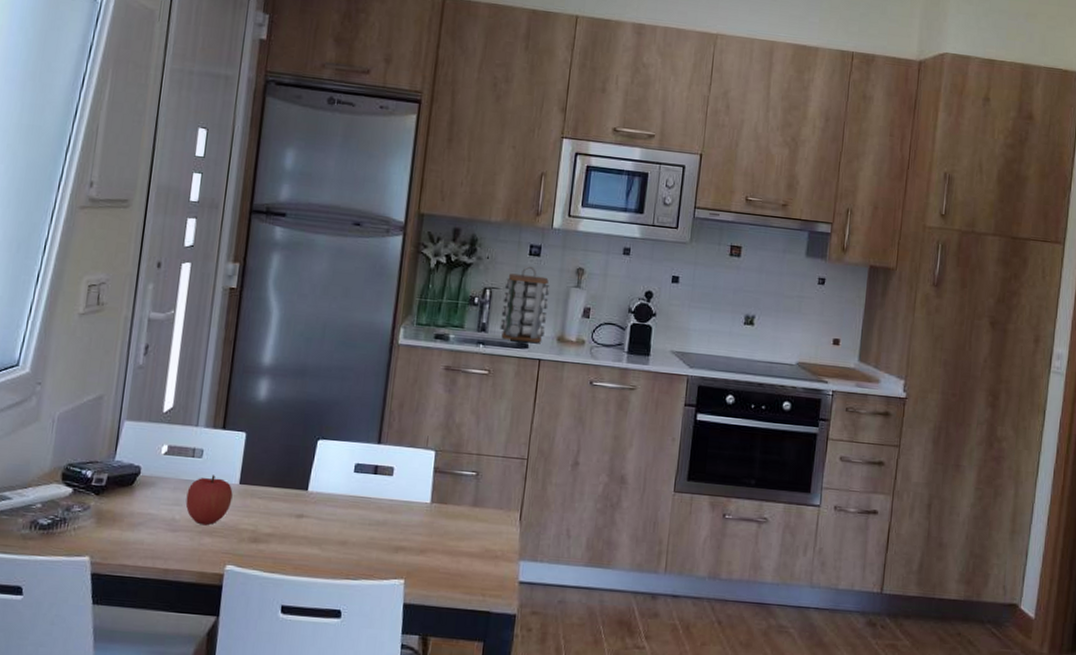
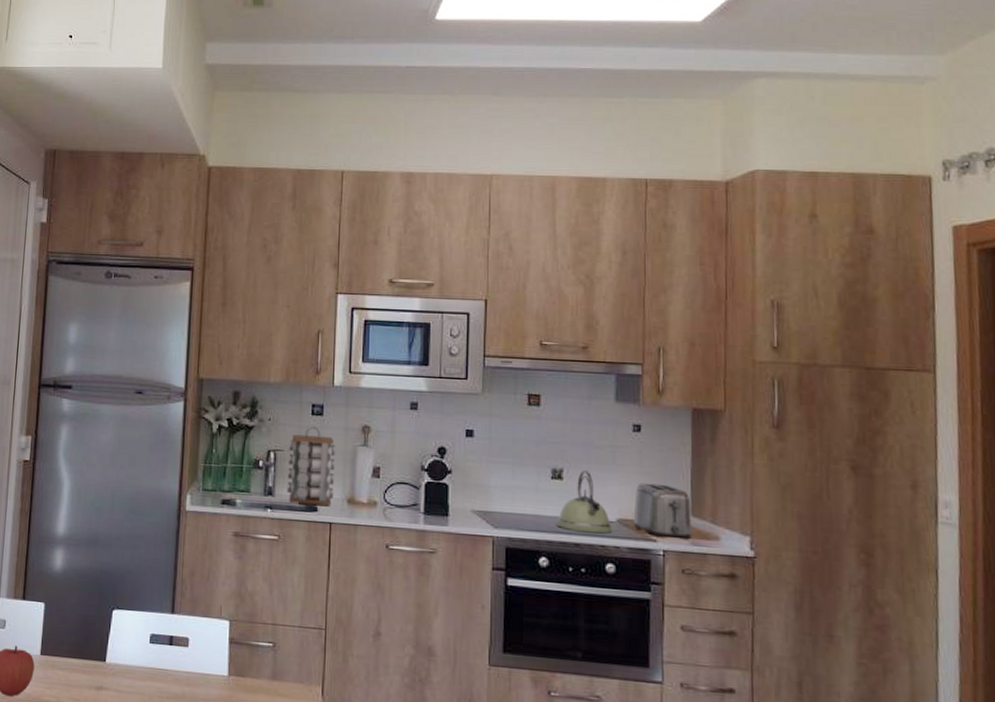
kettle: none [744,317,792,376] -> present [556,470,612,535]
toaster: none [810,330,859,382] -> present [633,483,692,540]

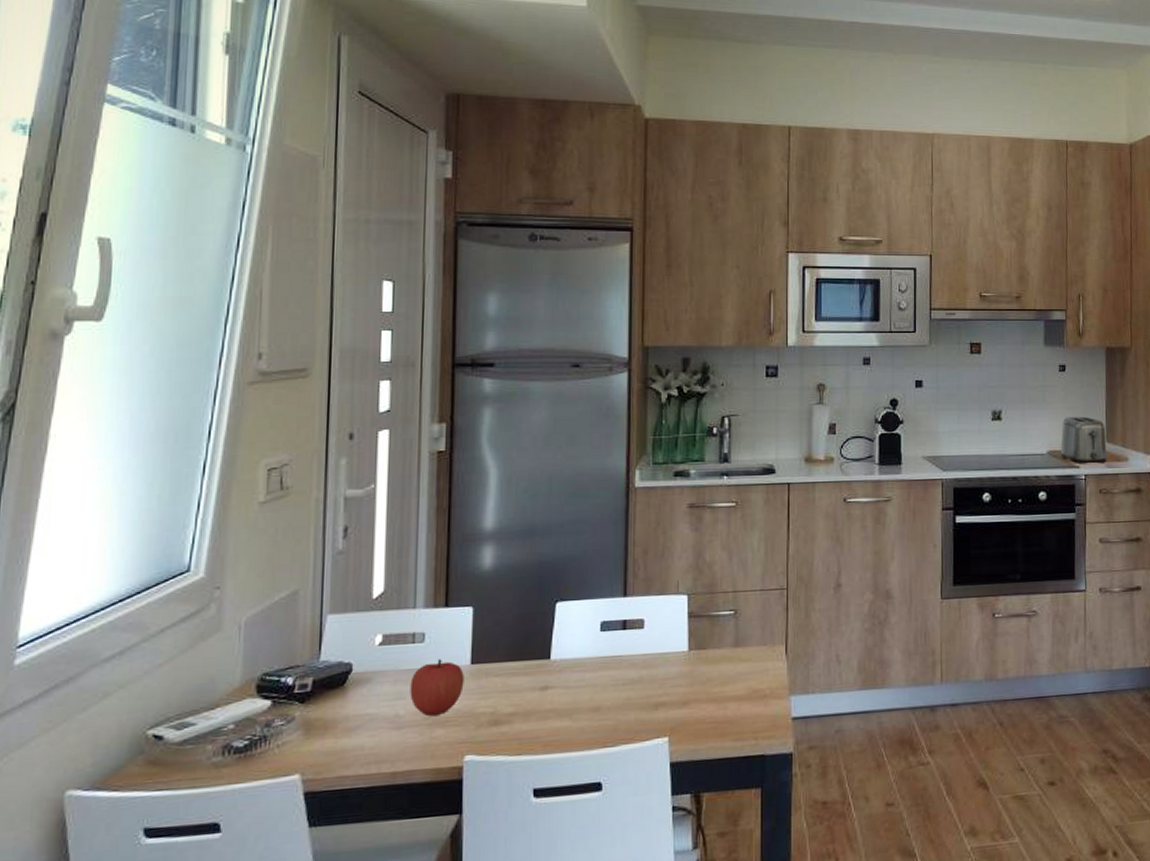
spice rack: present [287,426,336,506] -> none [743,388,792,468]
kettle: present [556,470,612,535] -> none [997,410,1043,467]

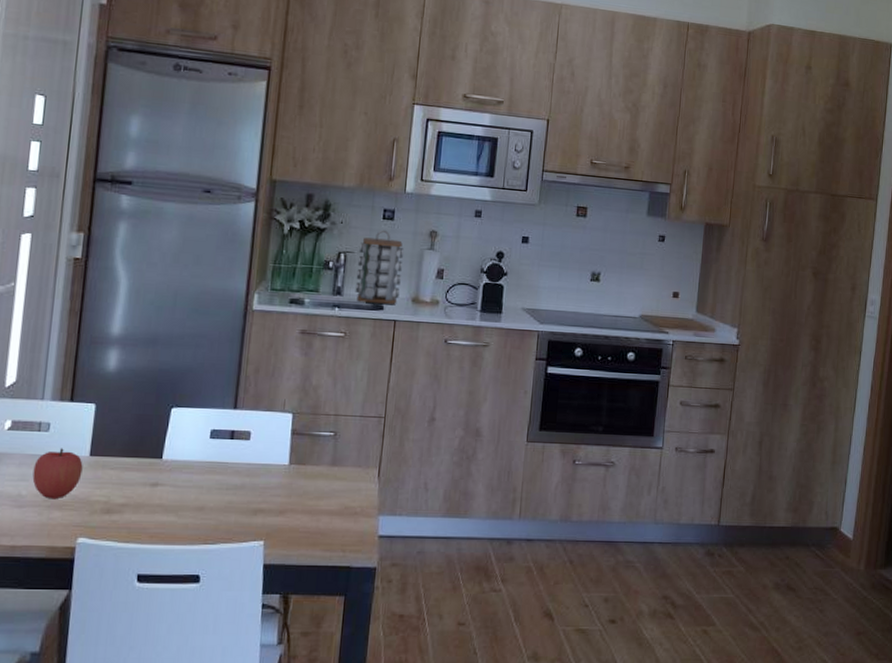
spice rack: none [743,388,792,468] -> present [355,230,404,305]
toaster: present [1060,416,1107,464] -> none [652,284,697,332]

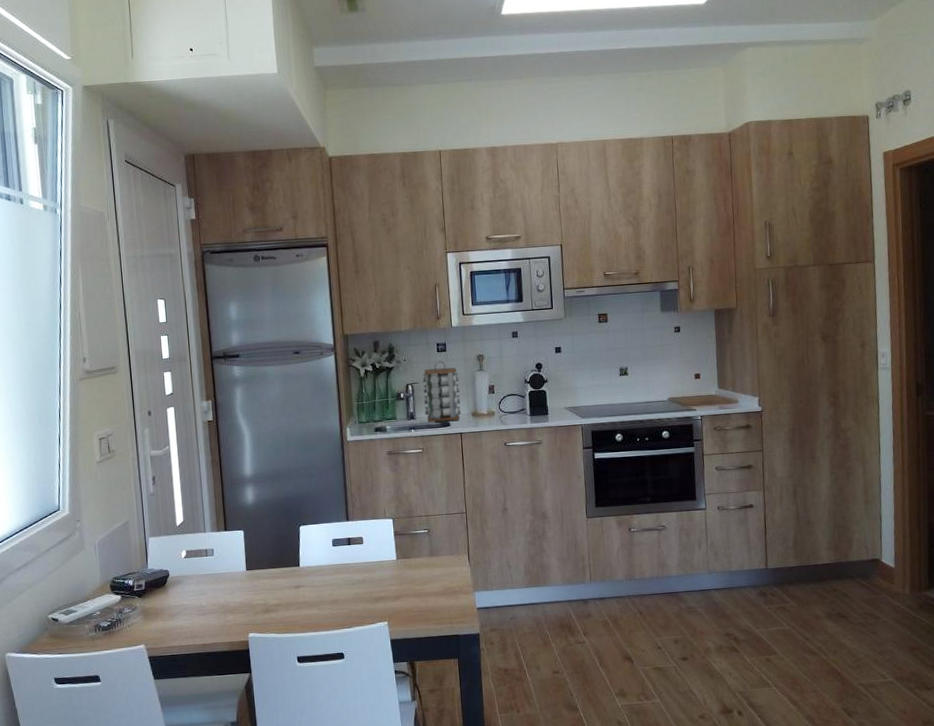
fruit: present [32,448,83,500] -> none [207,567,243,607]

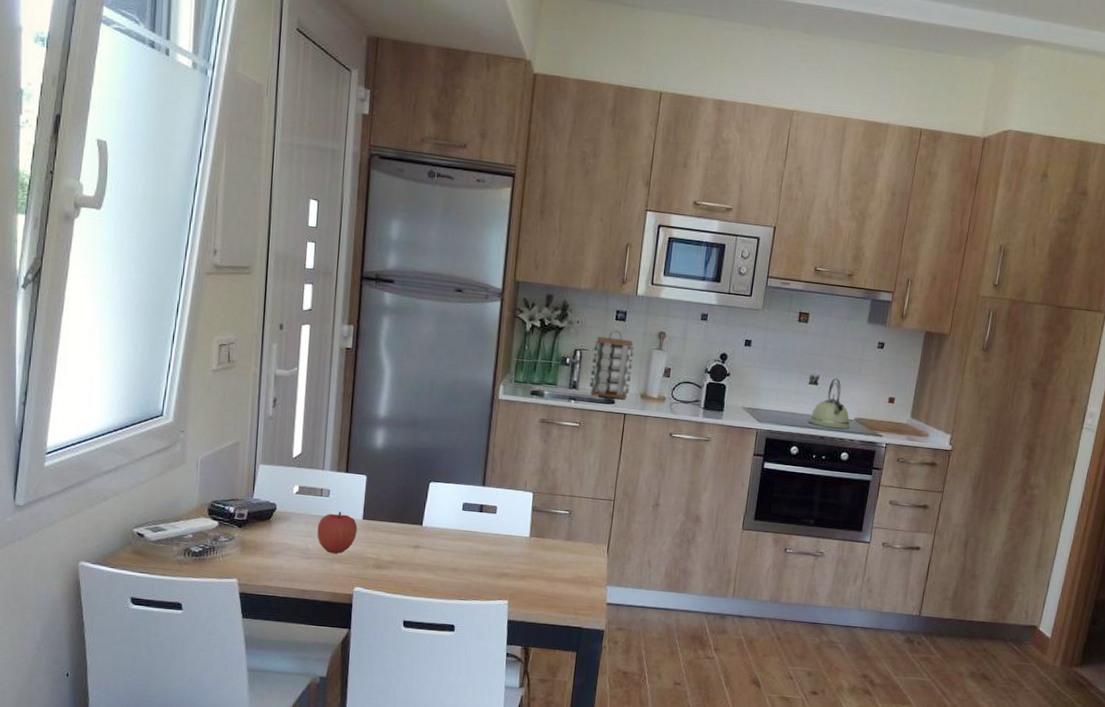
fruit: none [207,567,243,607] -> present [317,511,358,554]
kettle: none [626,366,665,412] -> present [808,378,850,430]

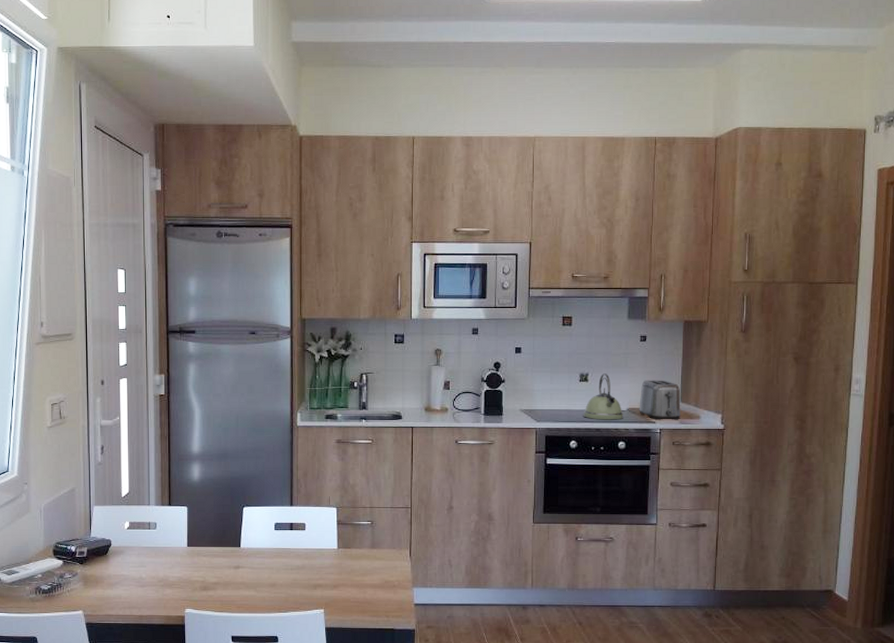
fruit: present [317,511,358,554] -> none [148,541,183,580]
spice rack: present [589,330,635,399] -> none [377,352,415,415]
toaster: none [867,390,912,436] -> present [639,380,681,420]

